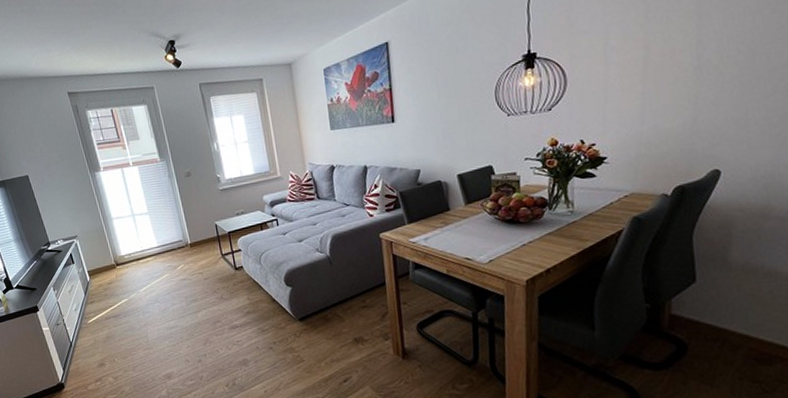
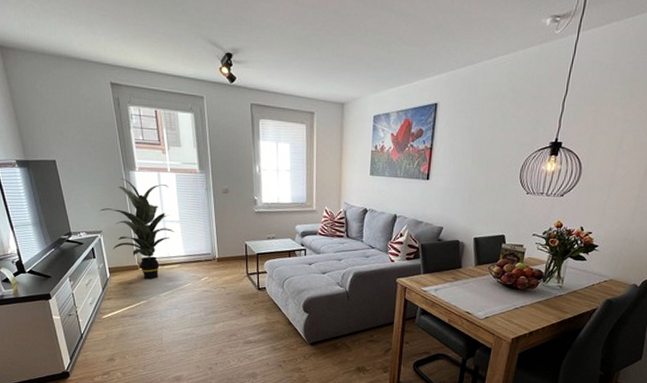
indoor plant: none [72,179,145,277] -> present [99,178,175,280]

